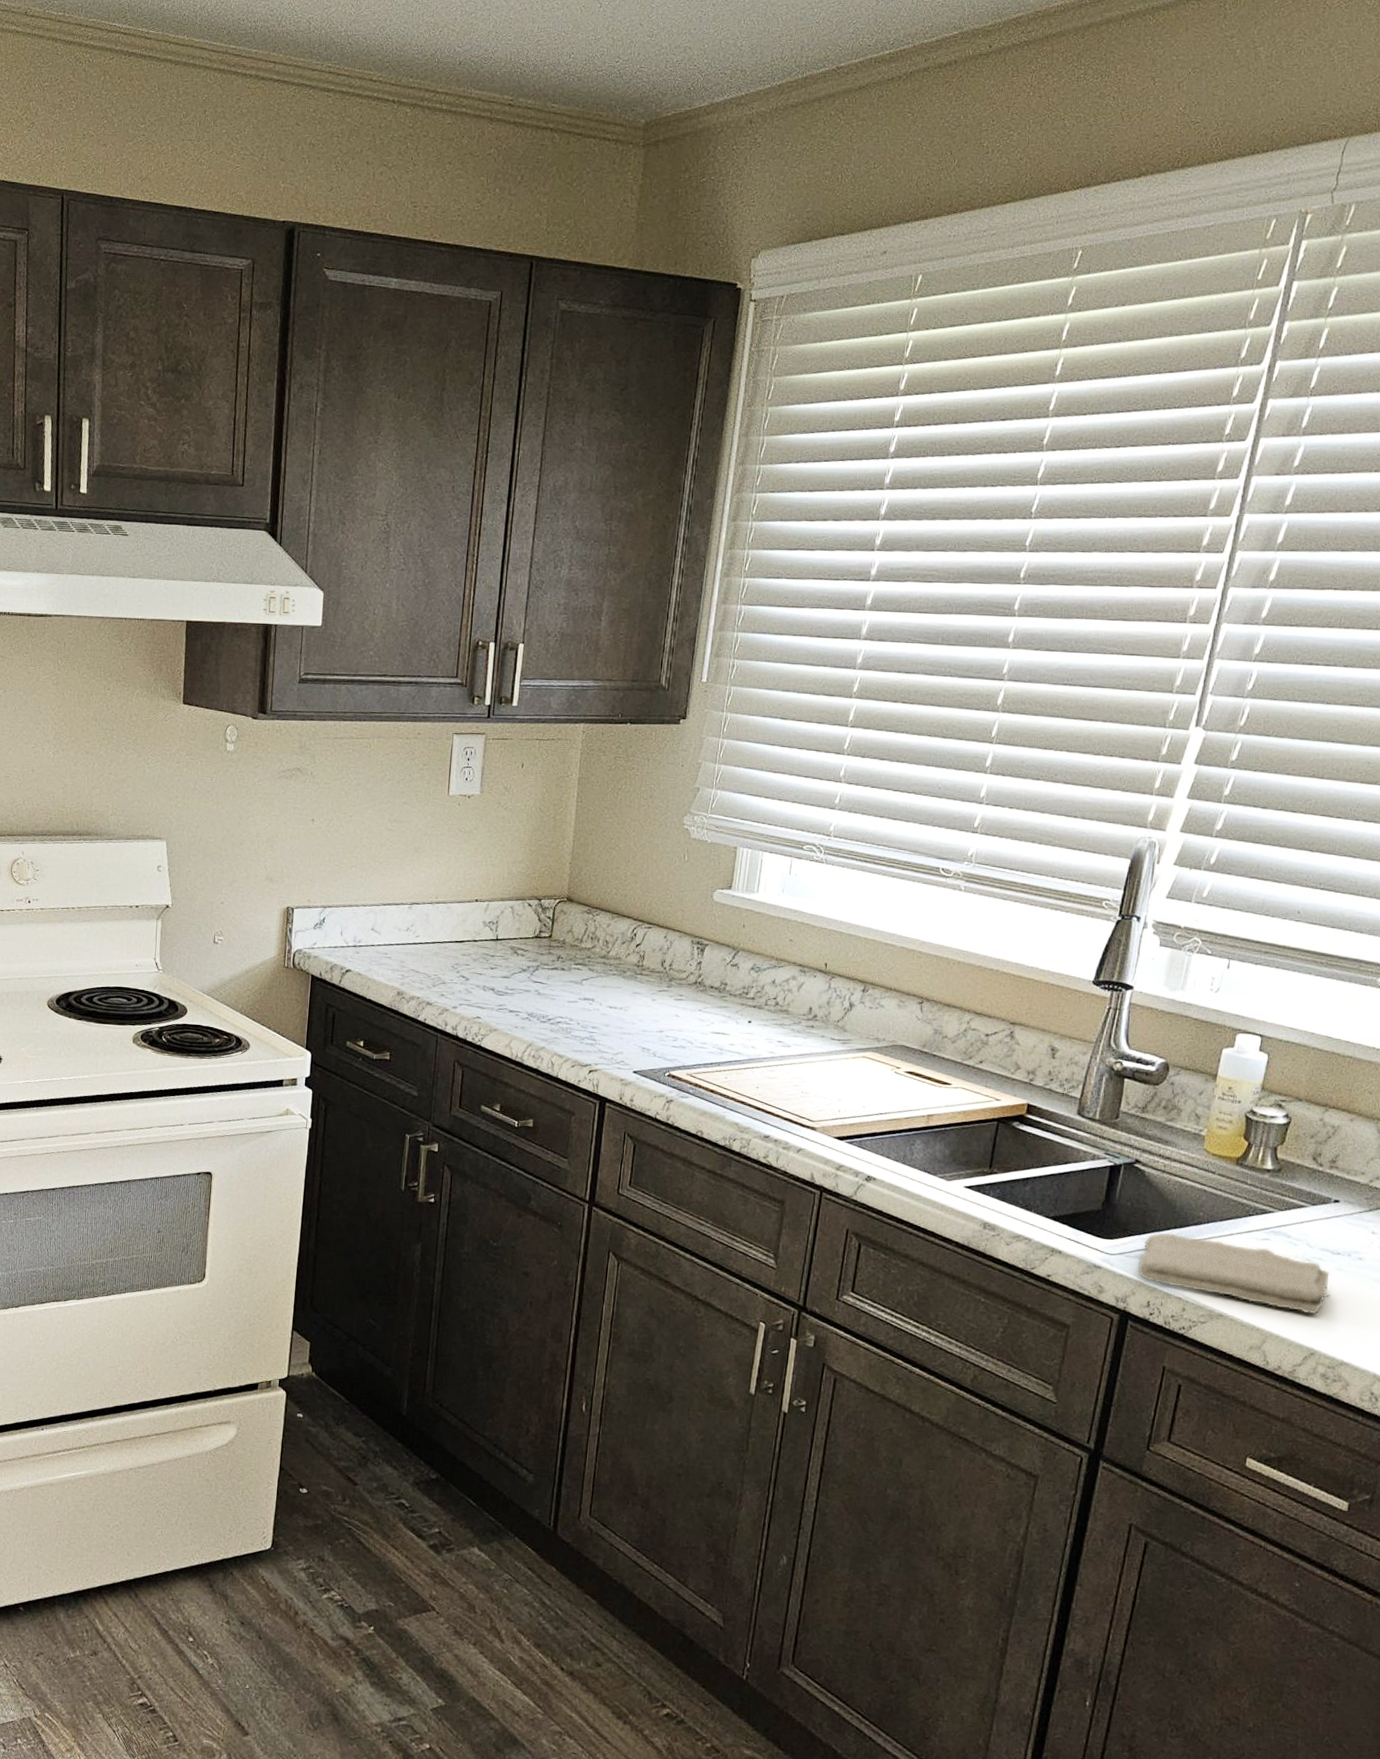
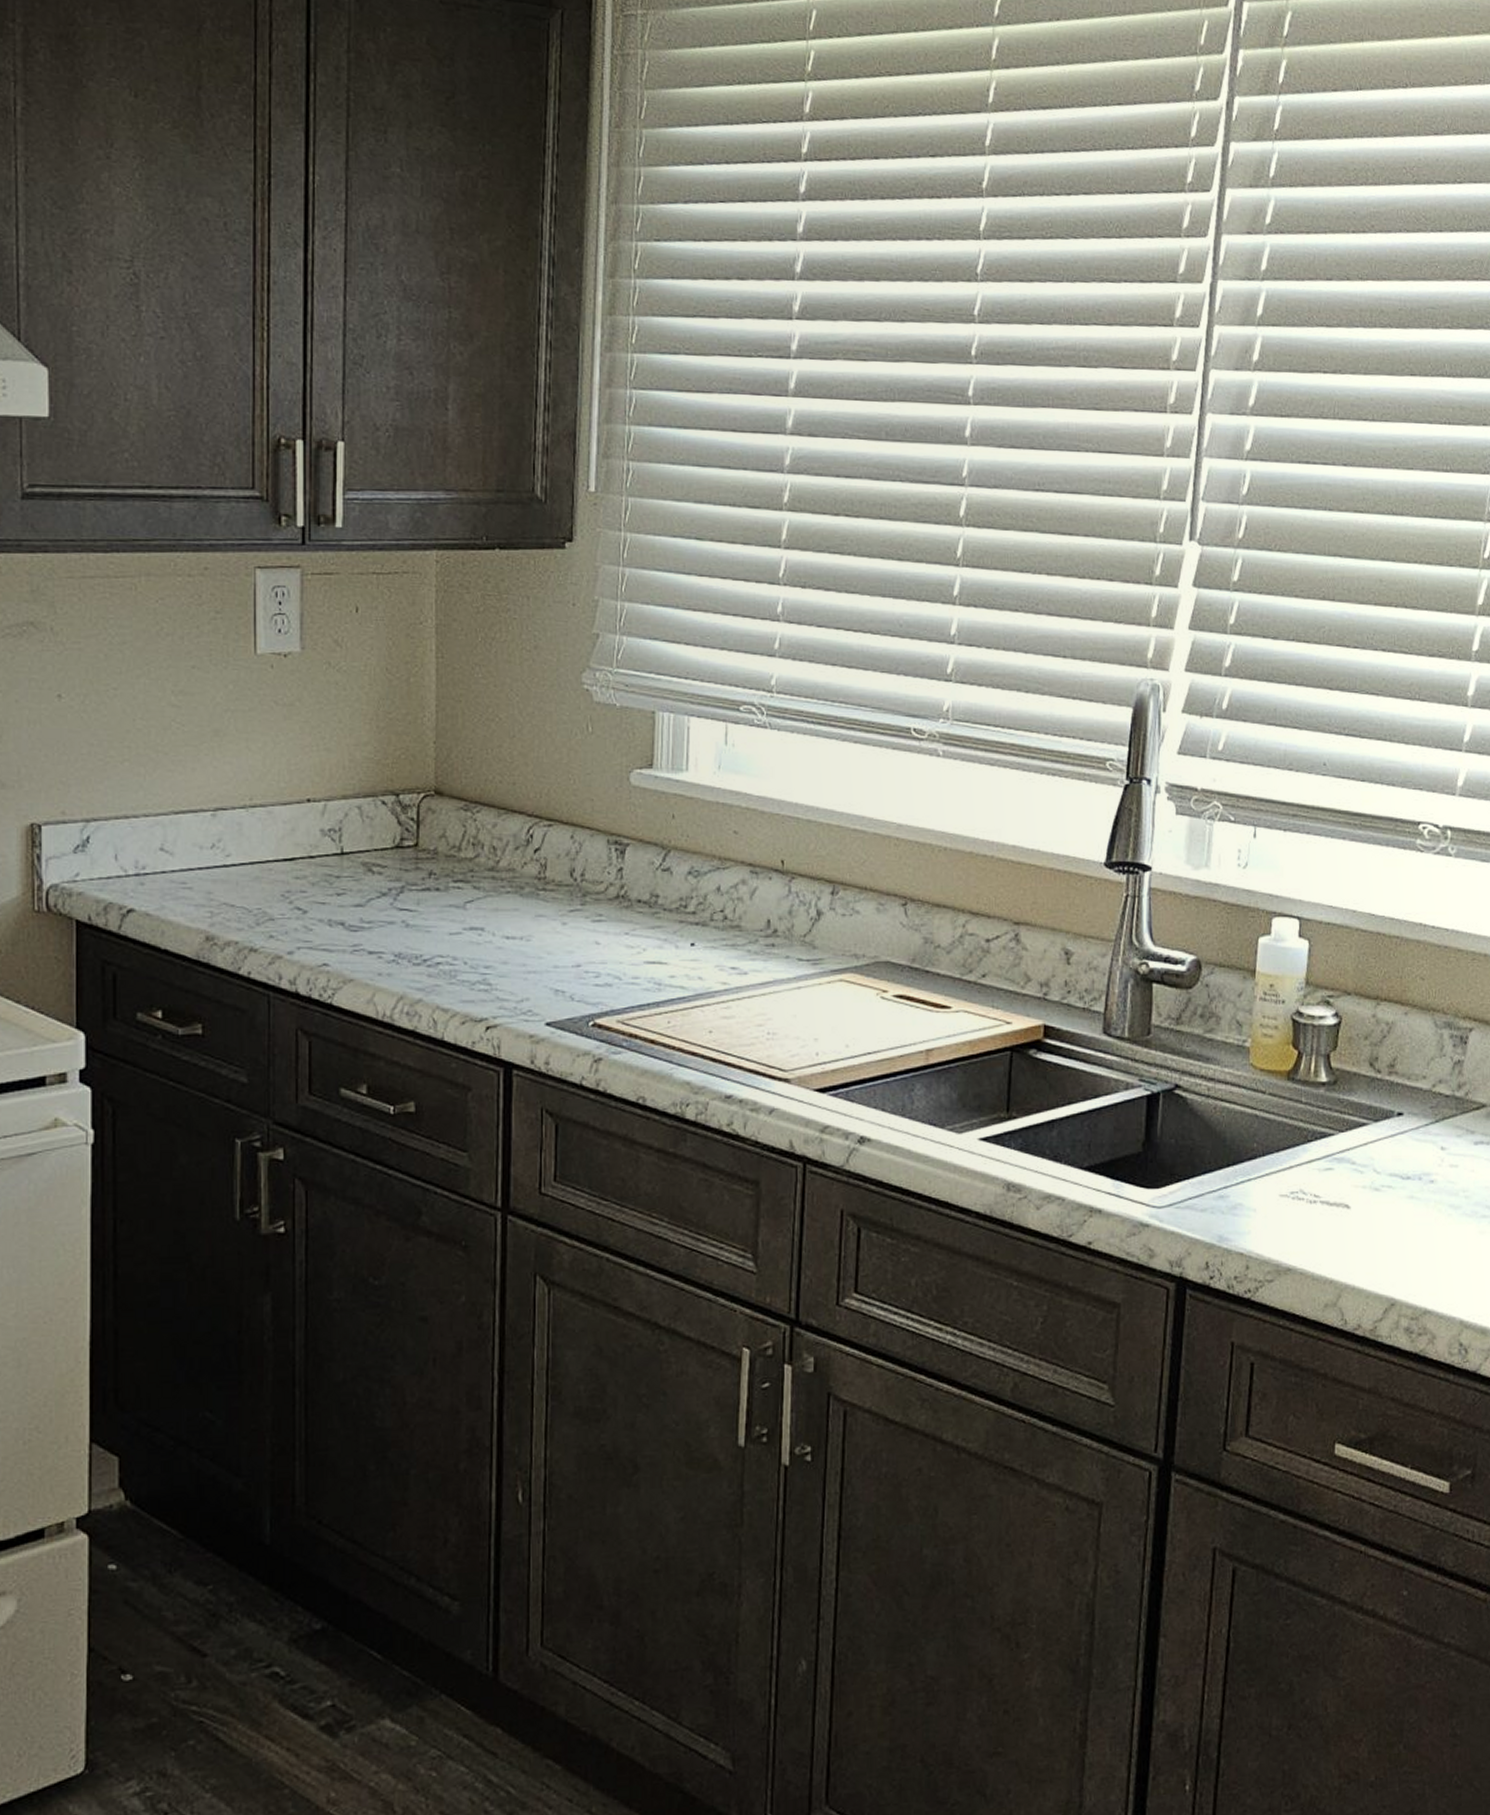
washcloth: present [1137,1232,1331,1315] -> none [1190,1173,1405,1256]

